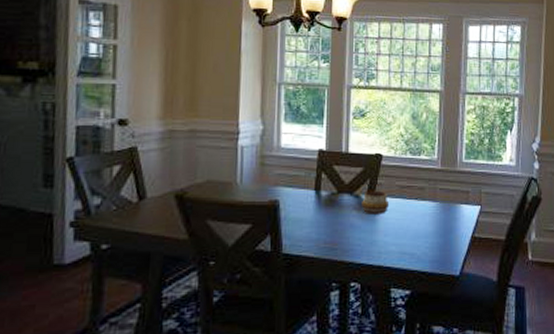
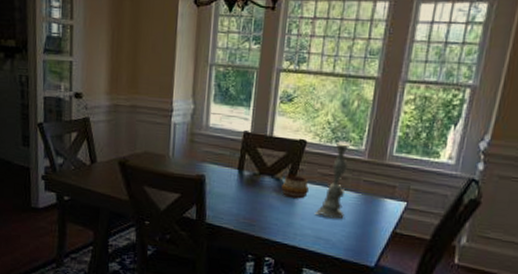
candlestick: none [397,152,426,231] -> present [314,141,351,219]

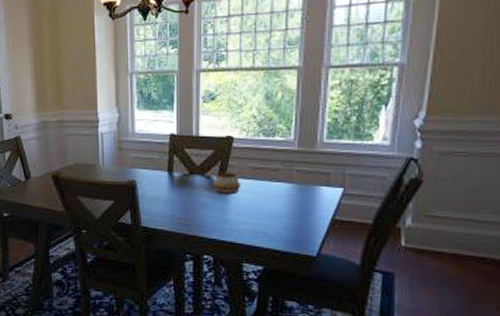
candlestick: present [314,141,351,219] -> none [249,133,280,211]

